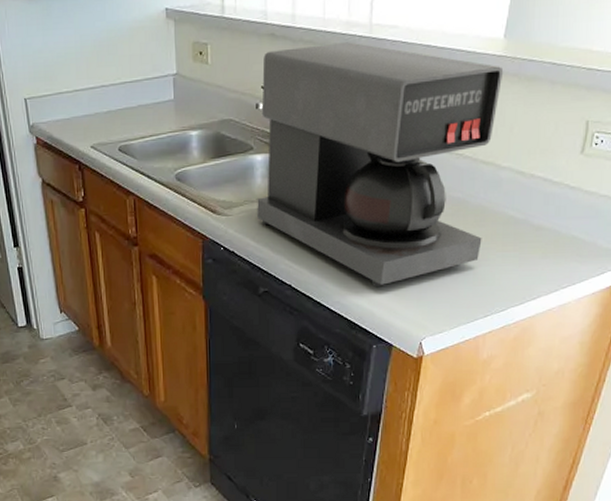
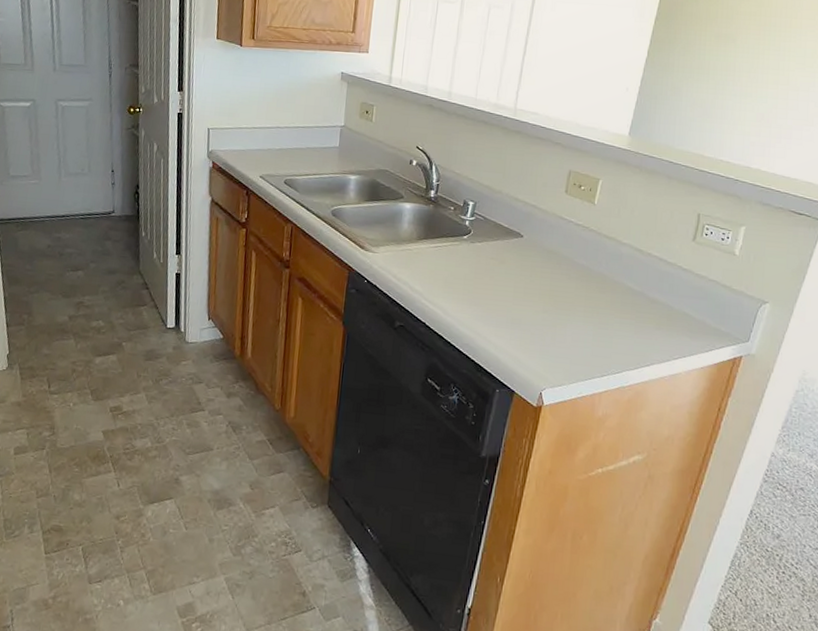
coffee maker: present [257,42,504,287] -> none [401,118,627,335]

